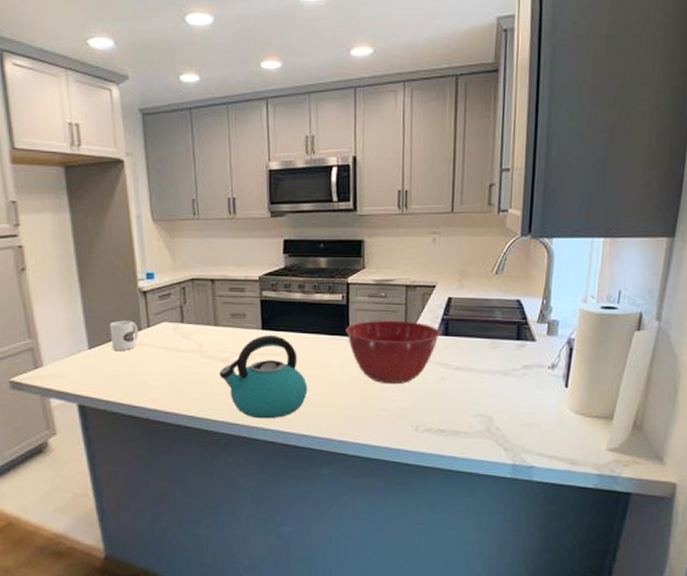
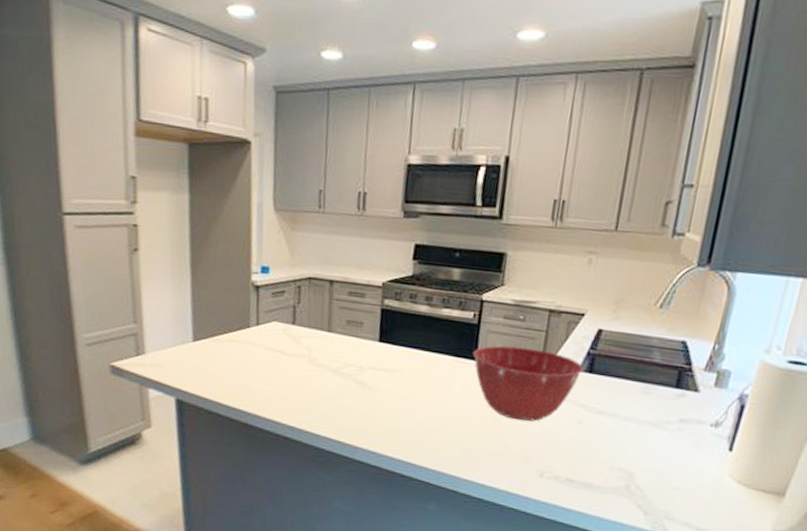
mug: present [110,320,139,350] -> none [216,314,247,347]
kettle: present [219,335,308,419] -> none [327,348,423,441]

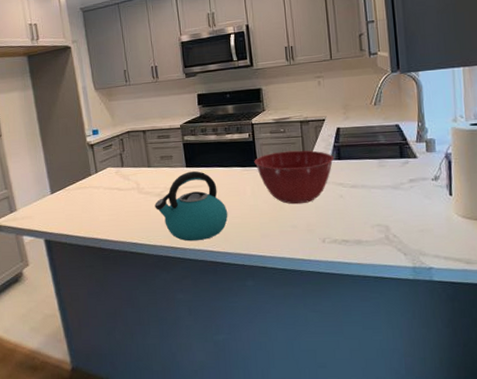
kettle: none [327,348,423,441] -> present [155,171,228,241]

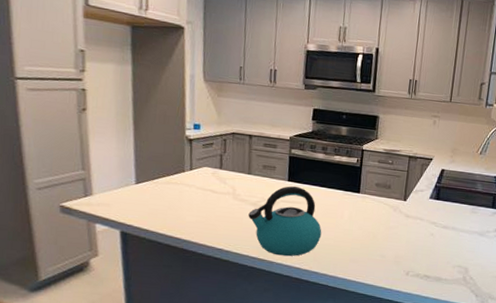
mixing bowl: present [254,150,334,205] -> none [357,182,433,236]

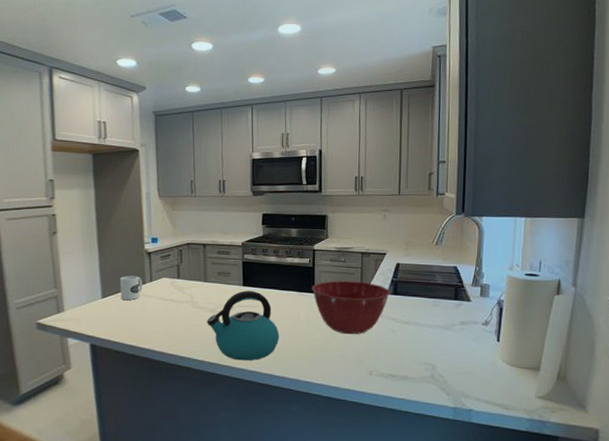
mug: none [156,162,182,188] -> present [120,275,143,300]
mixing bowl: none [357,182,433,236] -> present [311,280,390,335]

